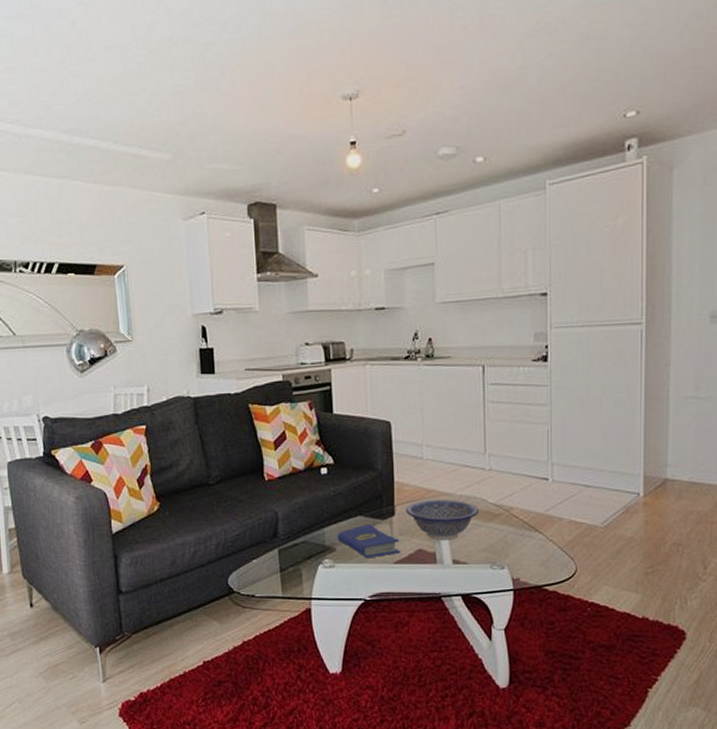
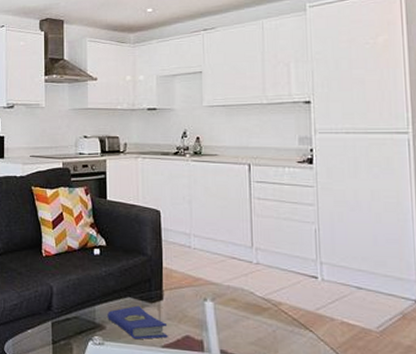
decorative bowl: present [406,500,478,541] -> none [174,288,246,330]

